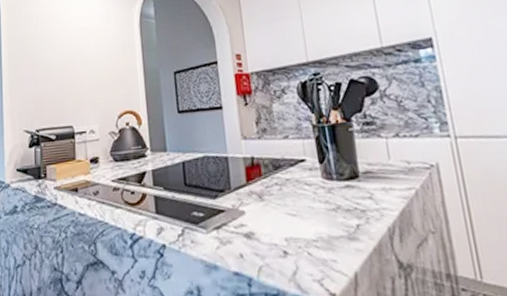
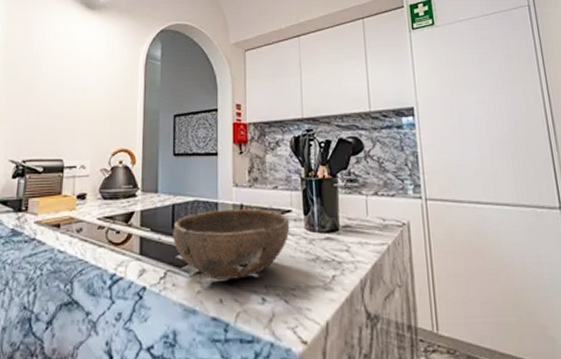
bowl: none [185,160,306,234] -> present [173,209,290,280]

